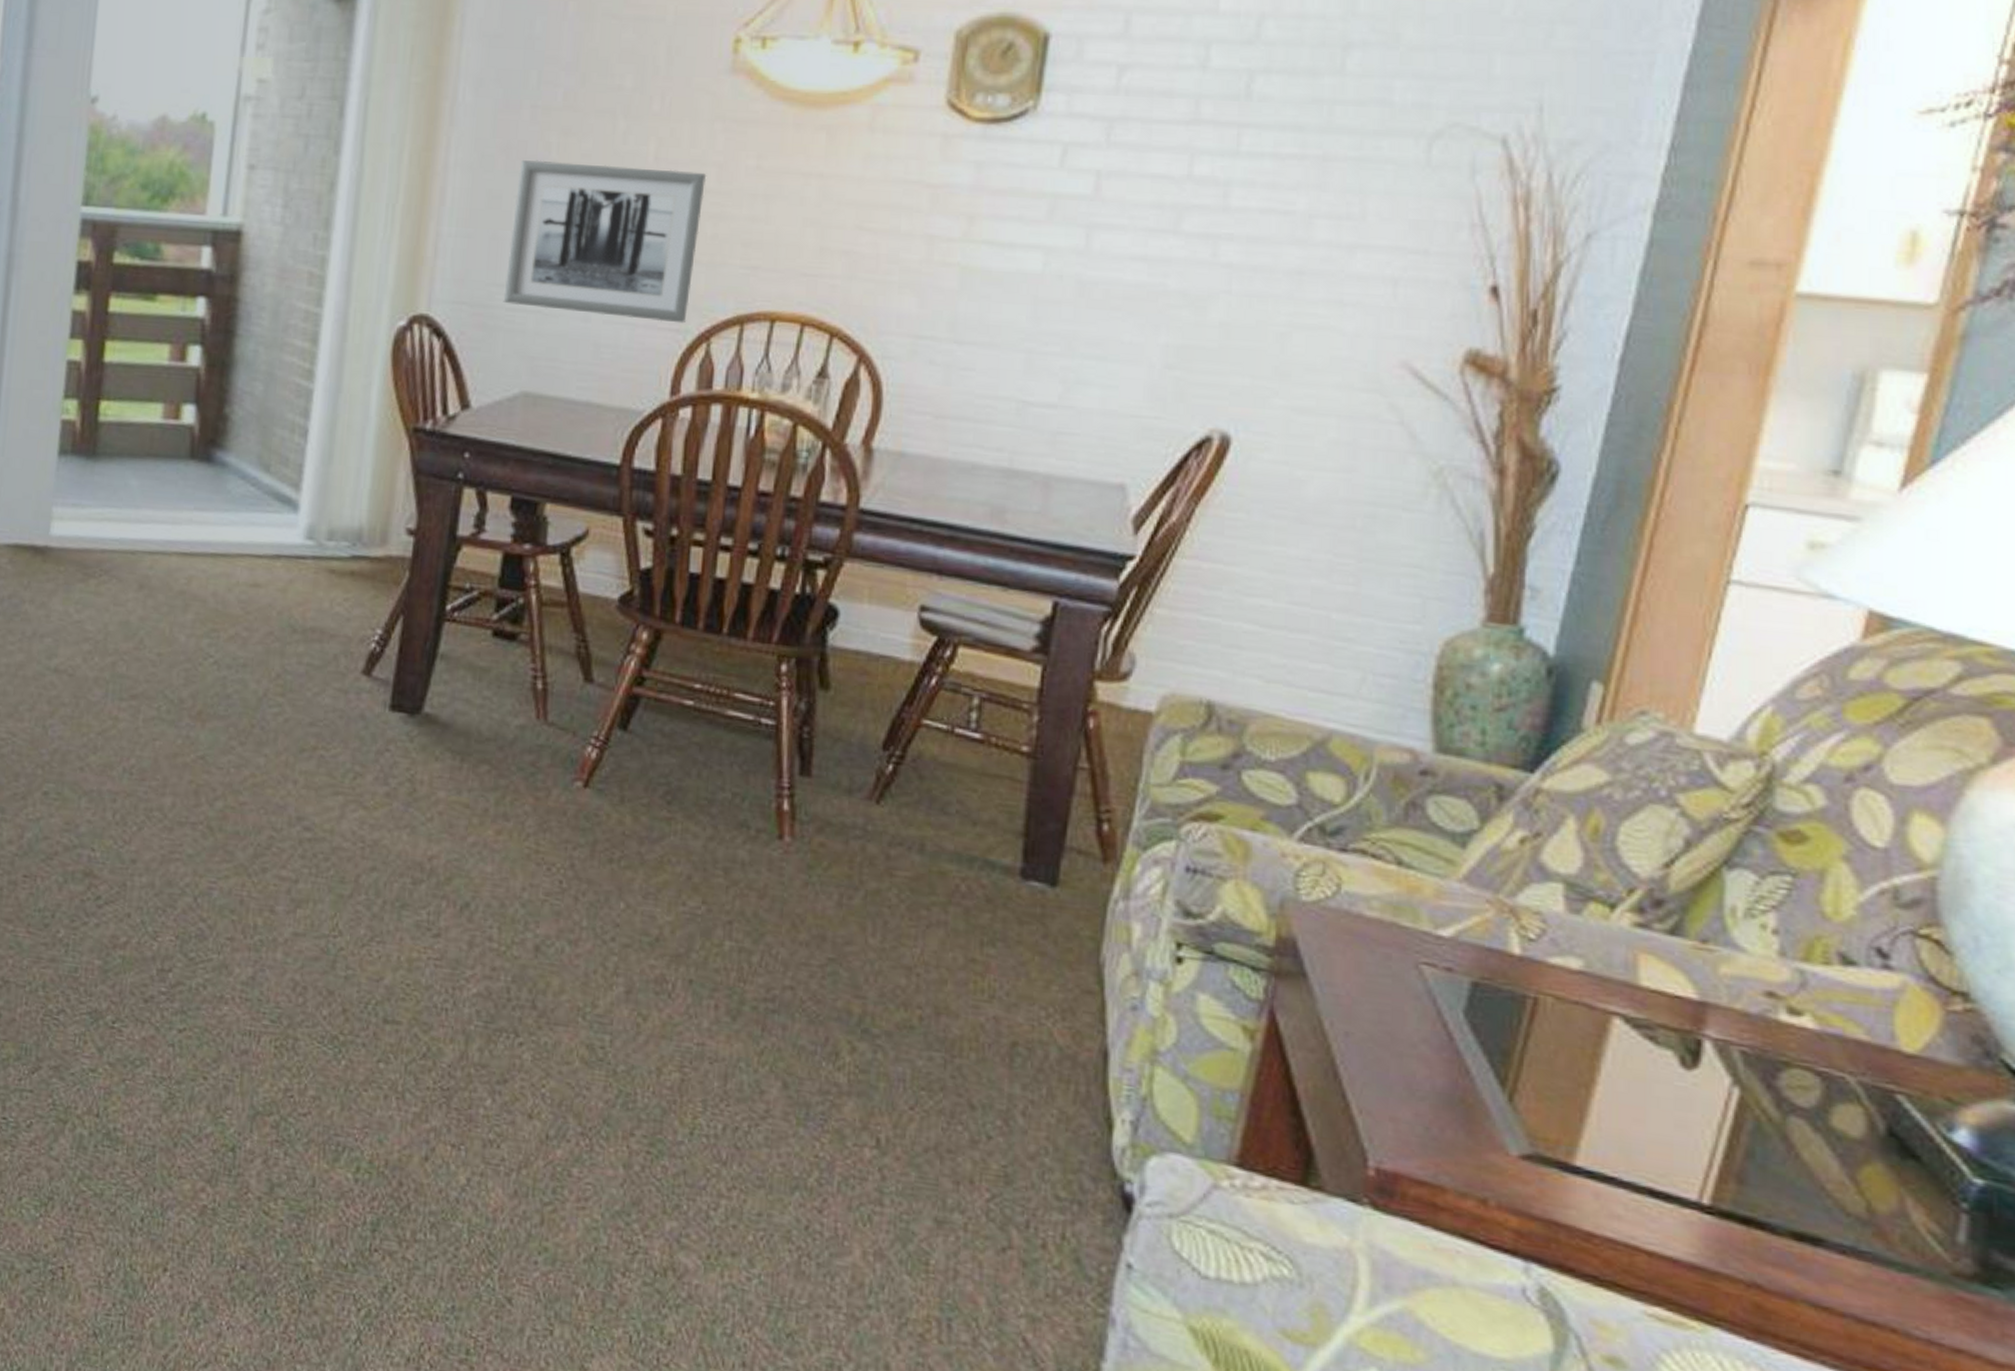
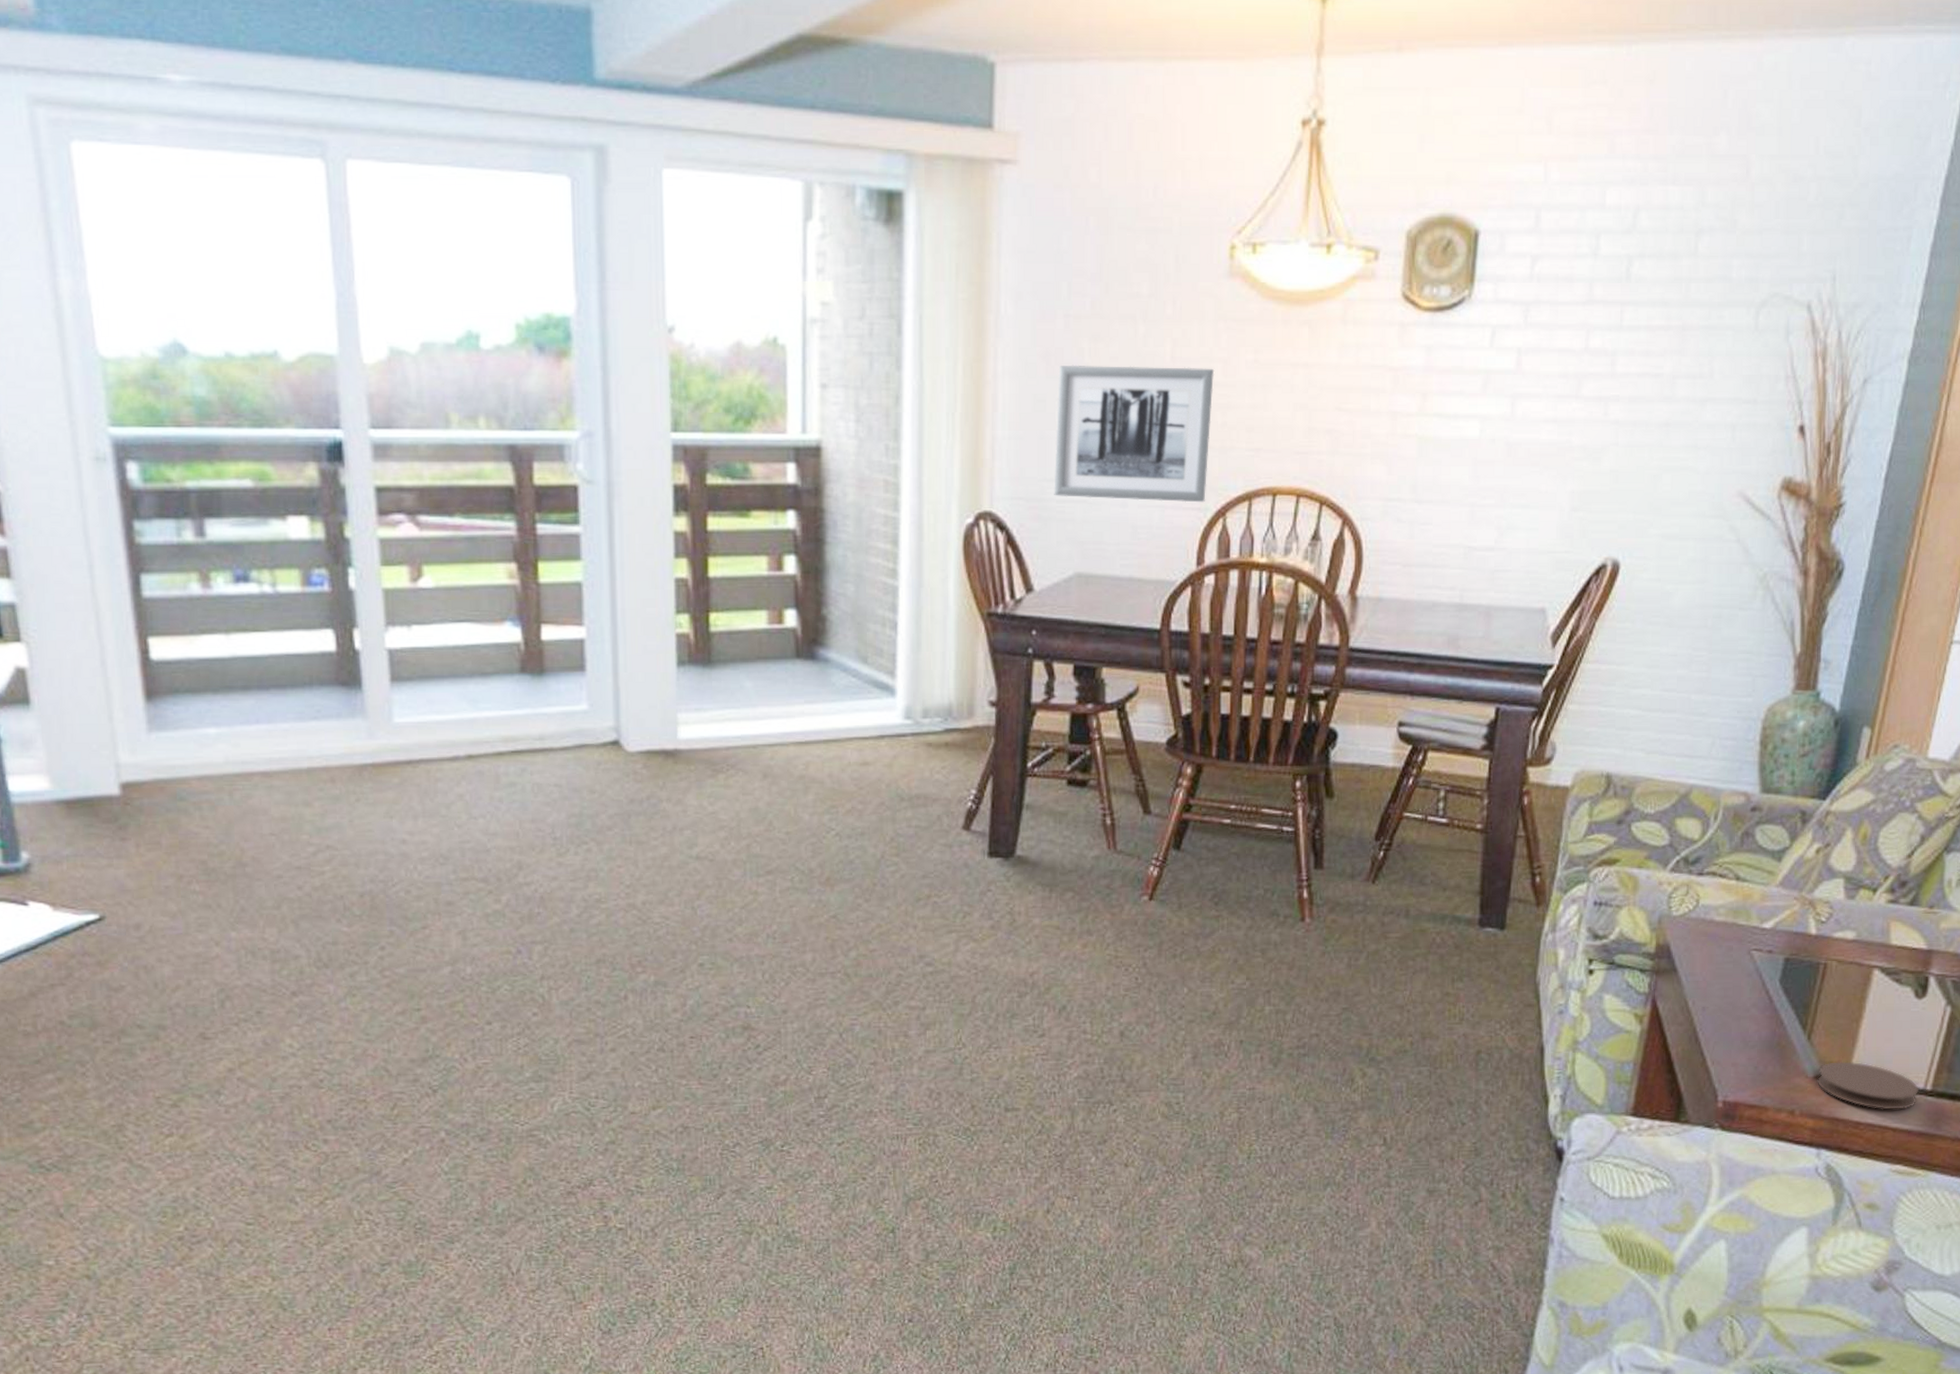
coaster: none [1524,1138,1691,1227] -> present [1817,1061,1920,1110]

